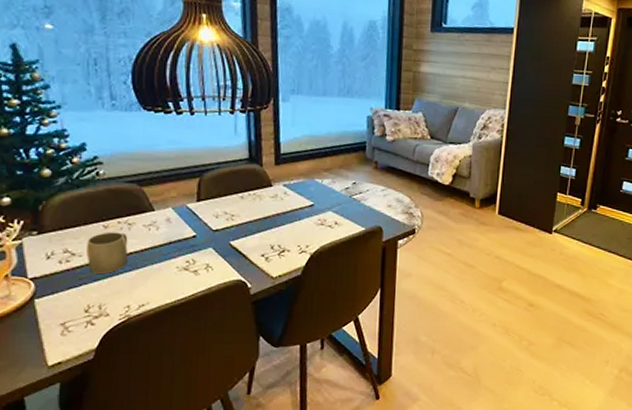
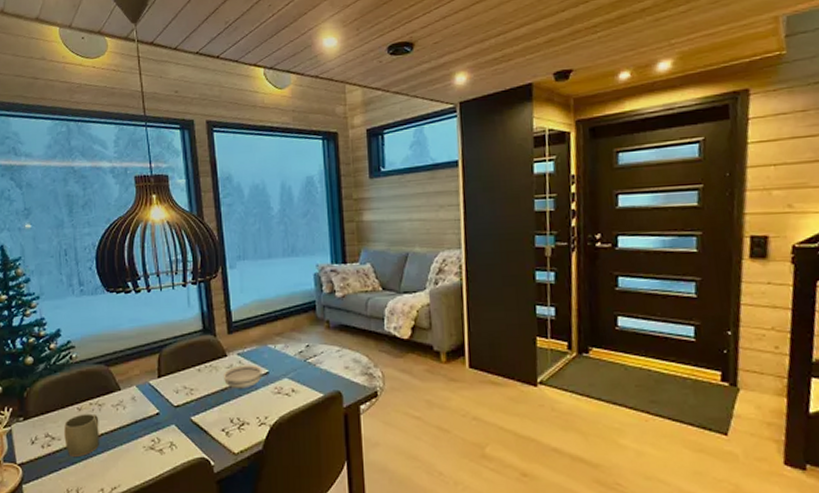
bowl: none [266,196,307,219] -> present [223,365,262,389]

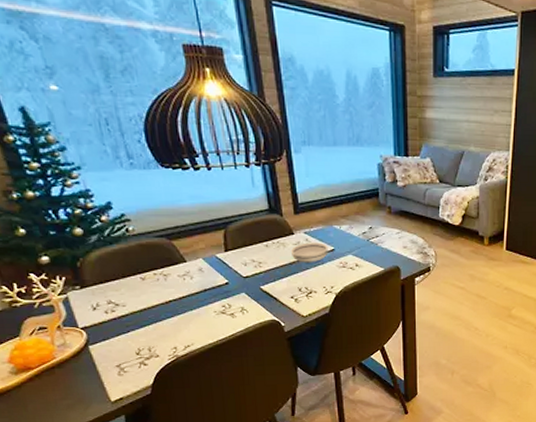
mug: present [64,413,99,456] -> none [128,283,168,321]

